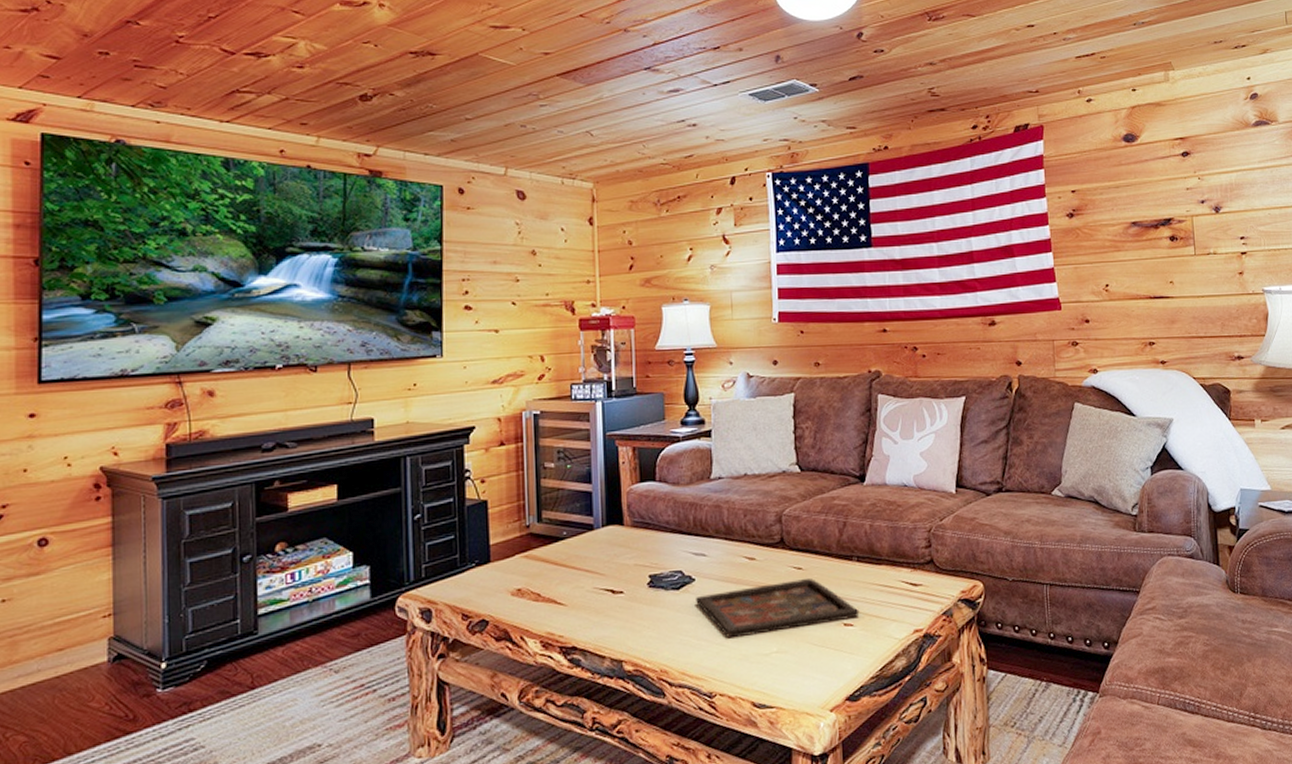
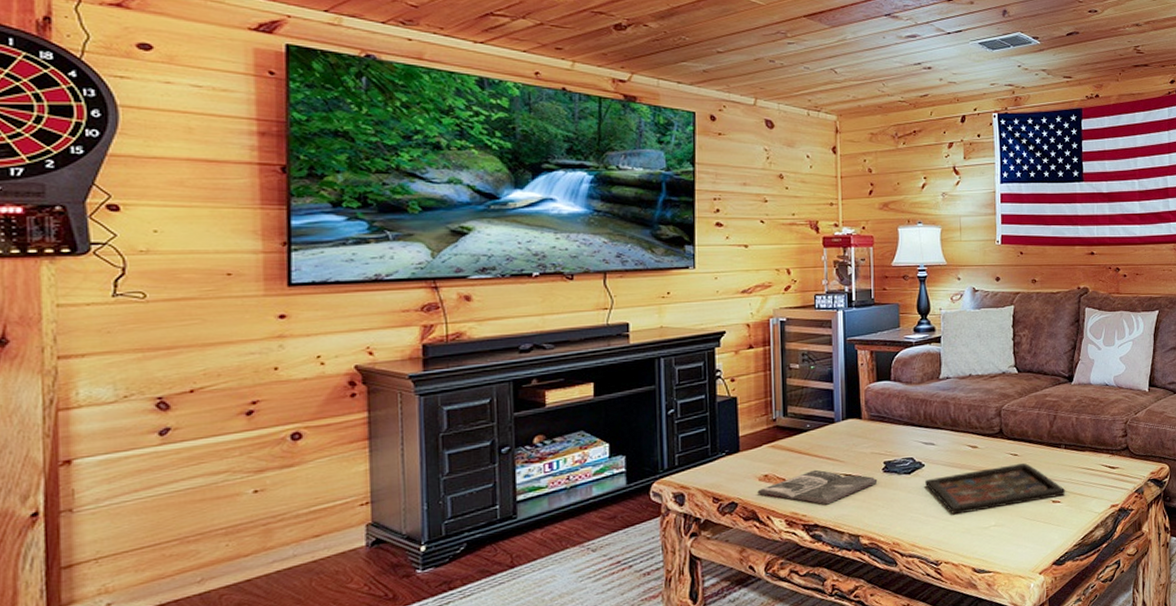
magazine: none [510,583,642,624] -> present [757,469,878,505]

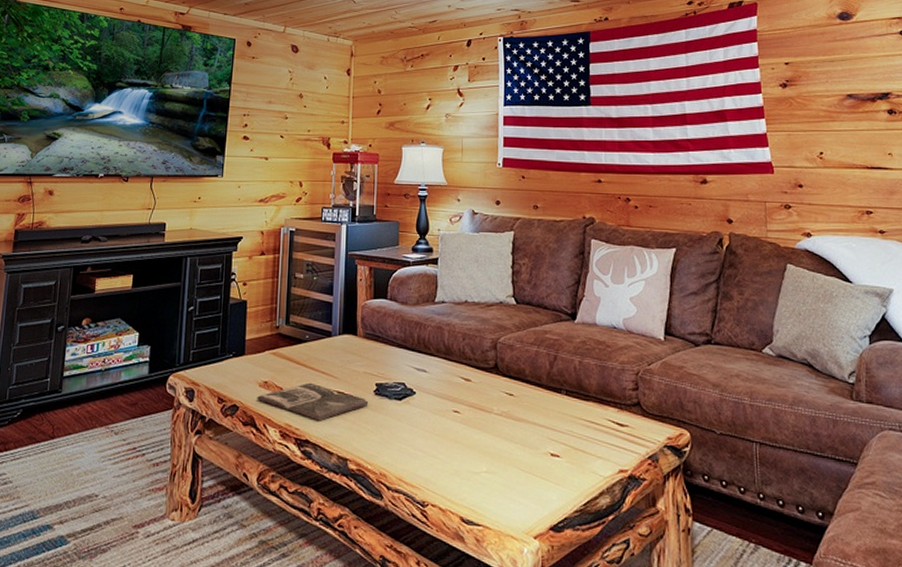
decorative tray: present [924,463,1066,515] -> none [414,405,566,453]

